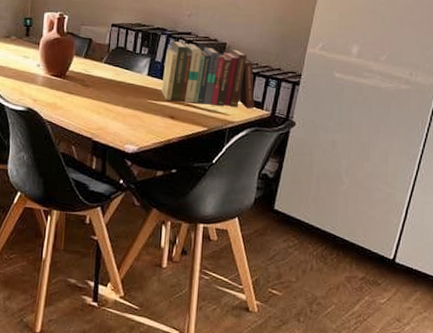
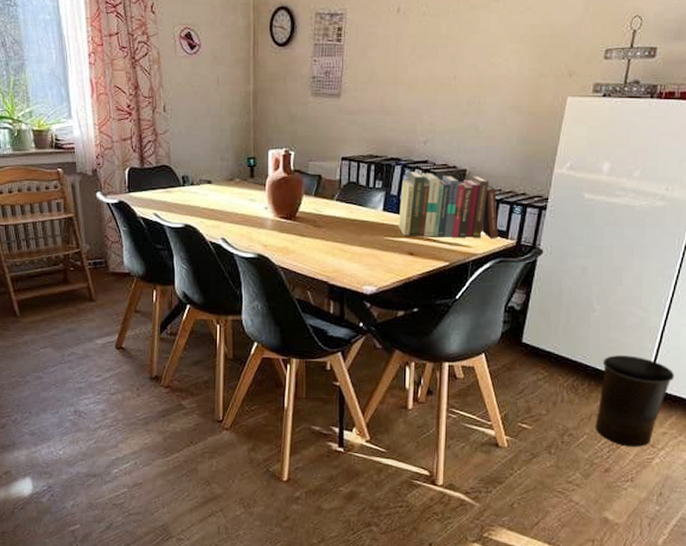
waste bin: none [343,227,419,320] -> present [595,355,675,447]

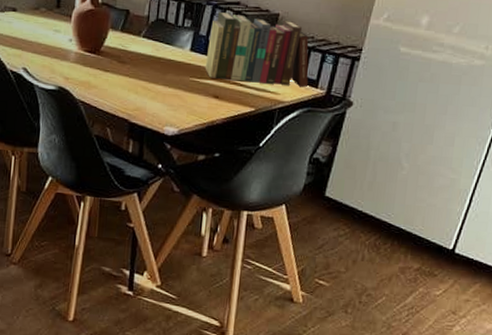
waste bin: present [595,355,675,447] -> none [395,216,482,313]

